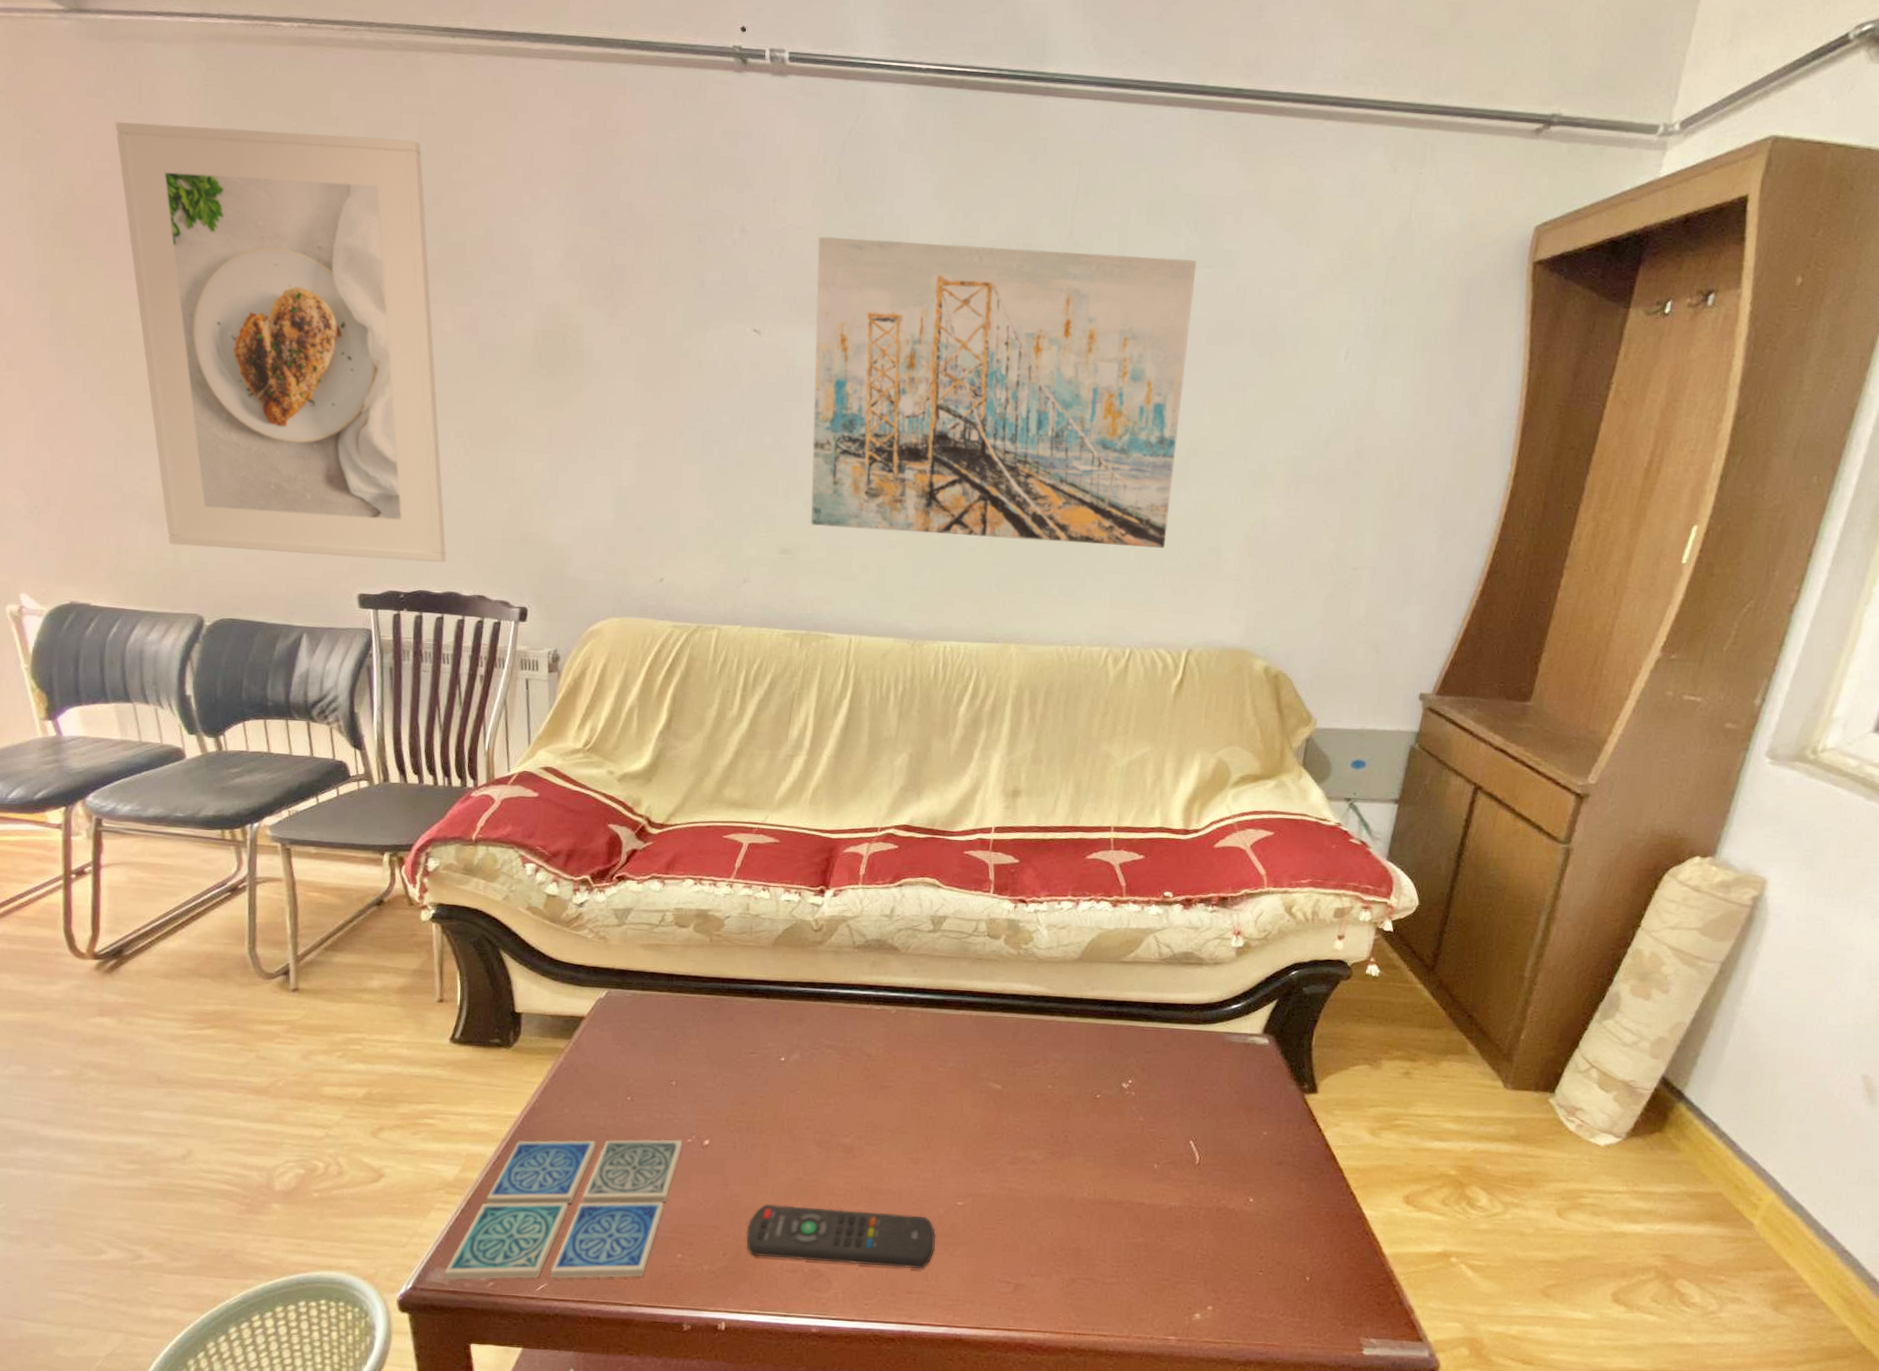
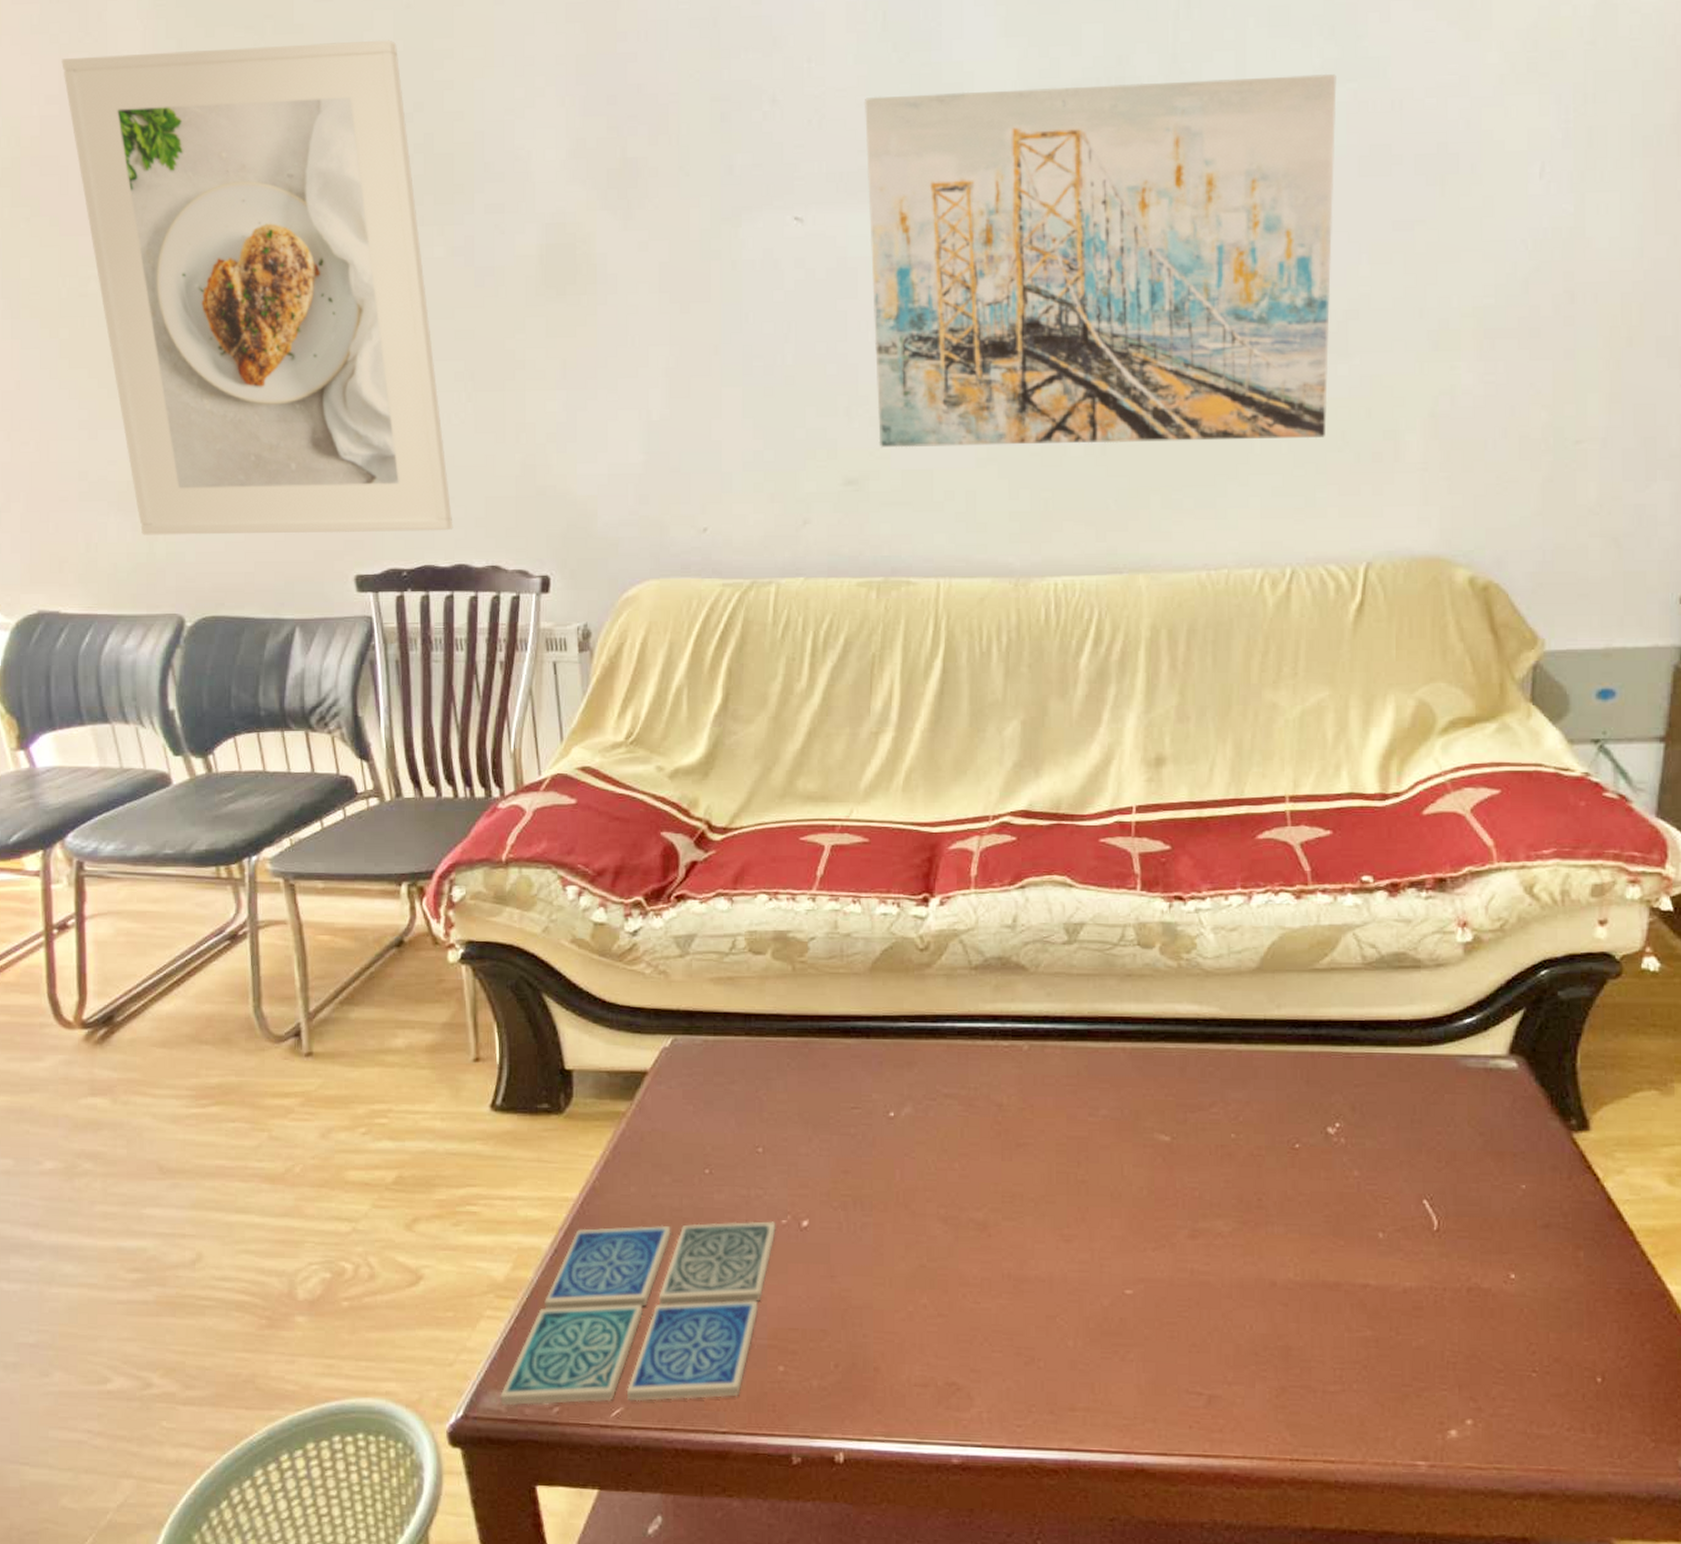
remote control: present [746,1203,936,1269] -> none [863,1299,1102,1379]

